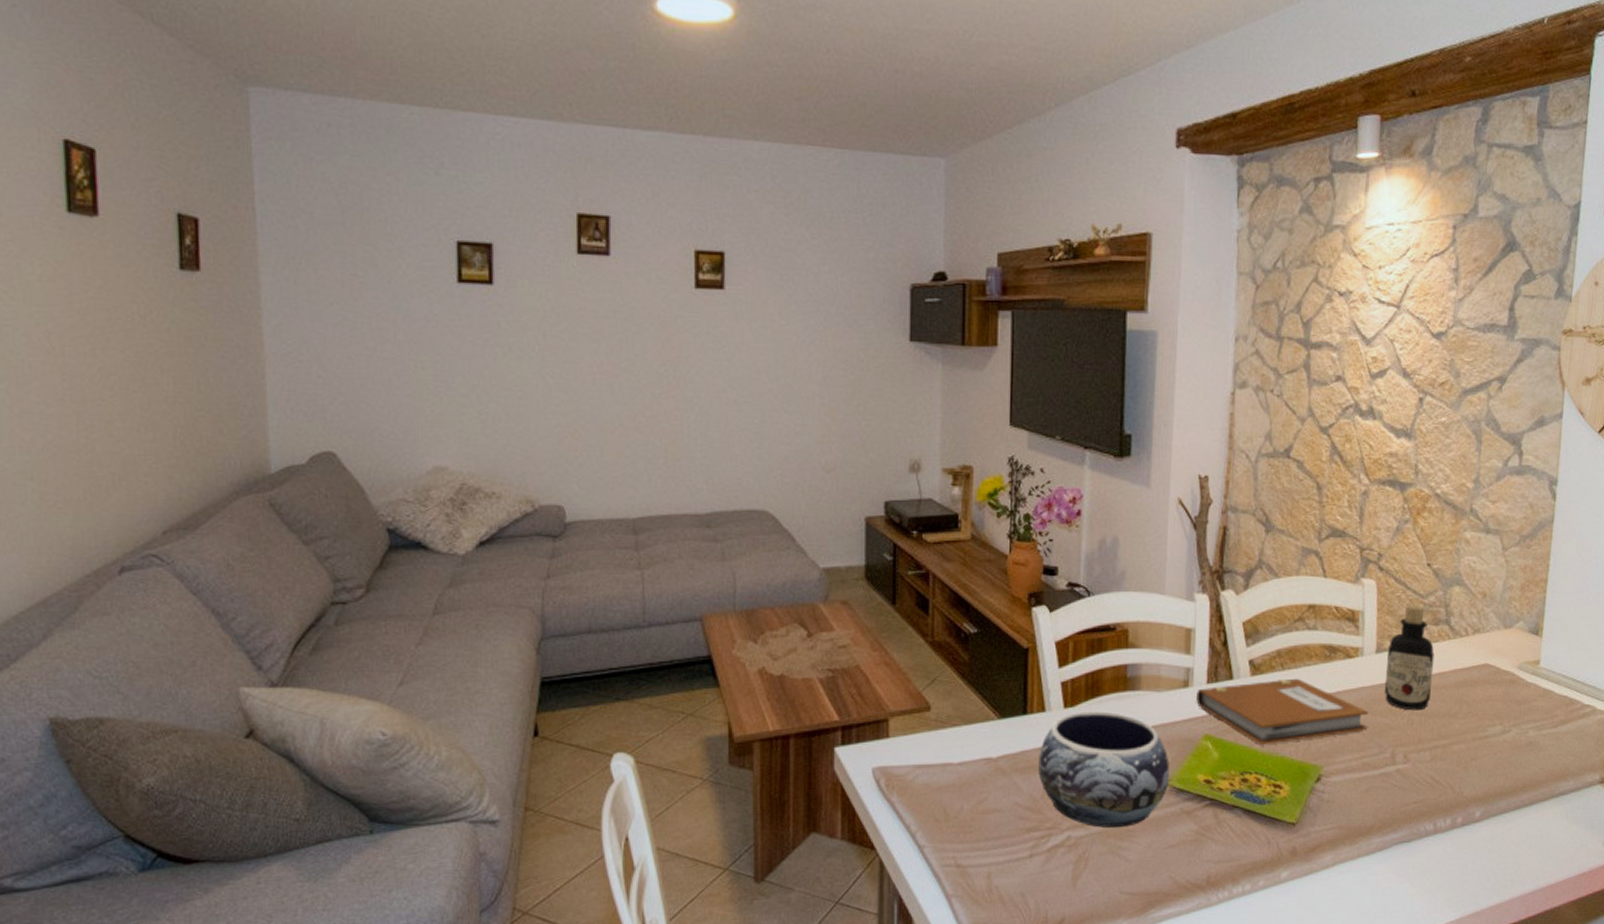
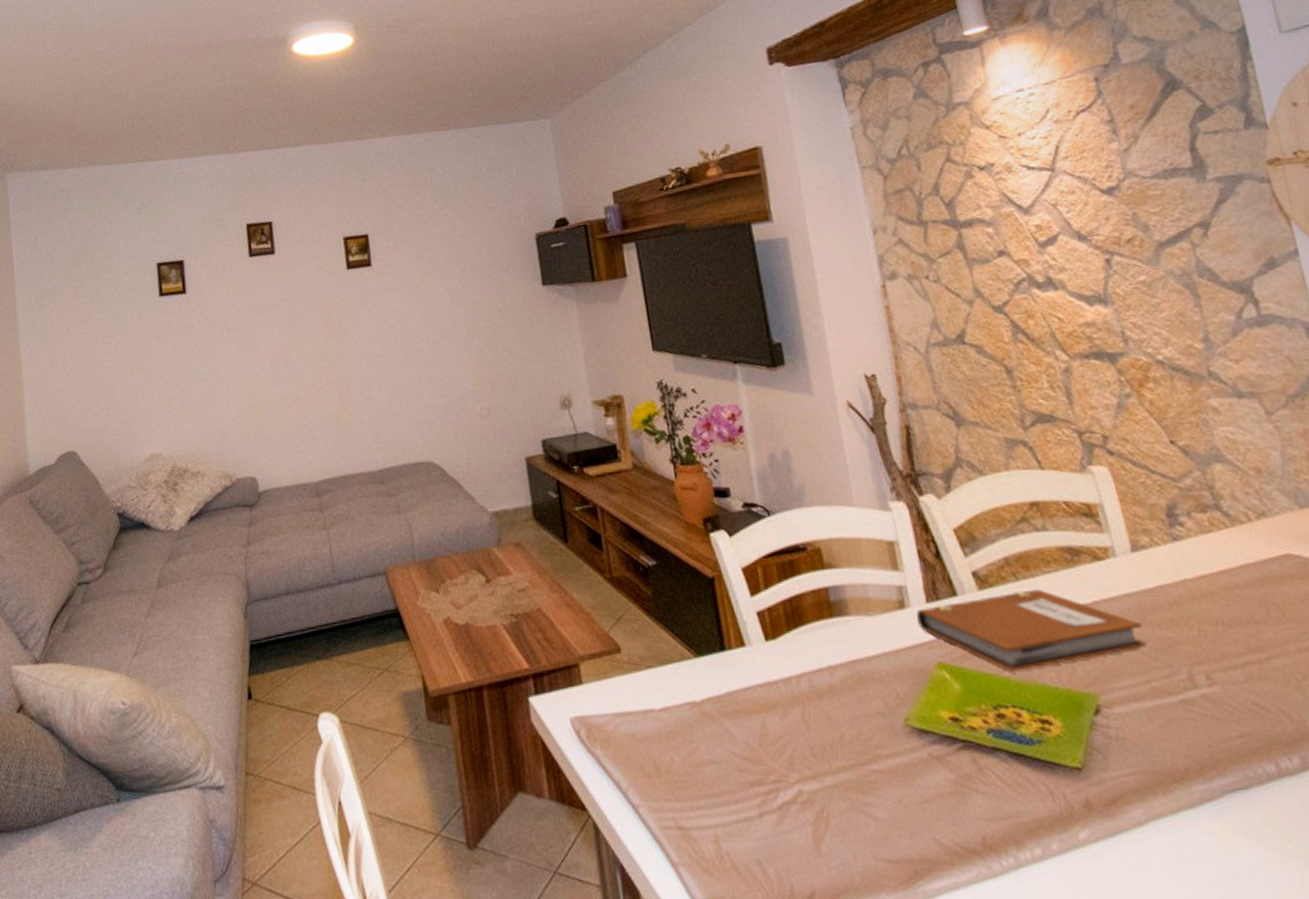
decorative bowl: present [1038,711,1170,828] -> none [747,642,907,779]
bottle: present [1384,605,1435,711] -> none [1146,490,1222,619]

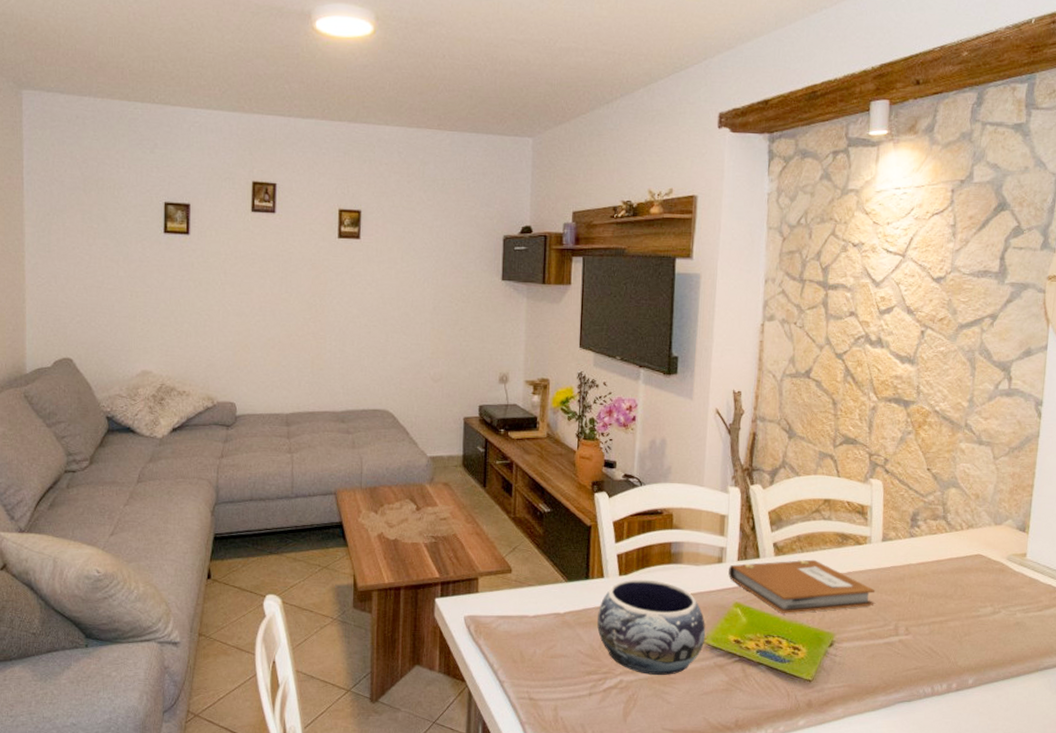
decorative bowl: none [747,642,907,779] -> present [597,579,706,675]

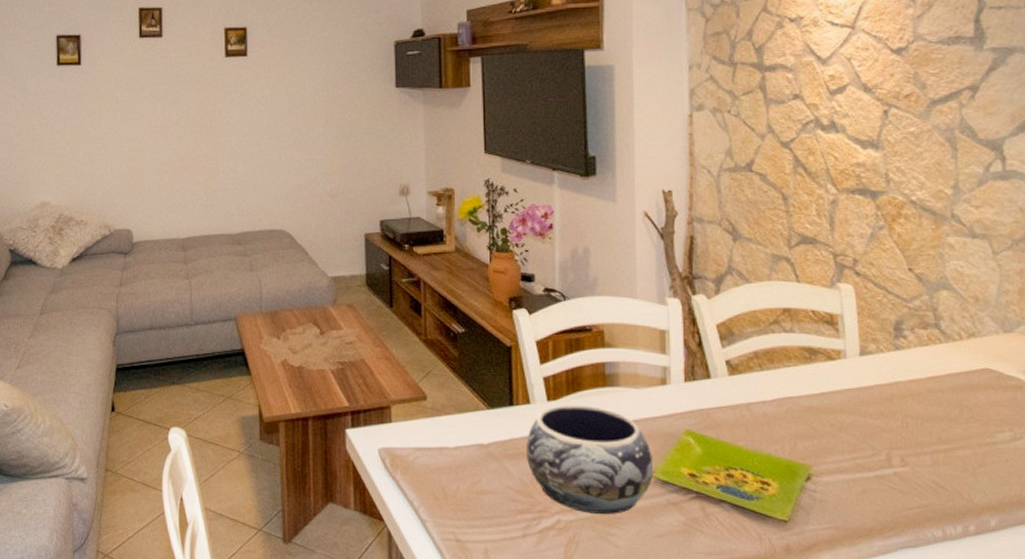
notebook: present [728,559,876,613] -> none [675,378,858,442]

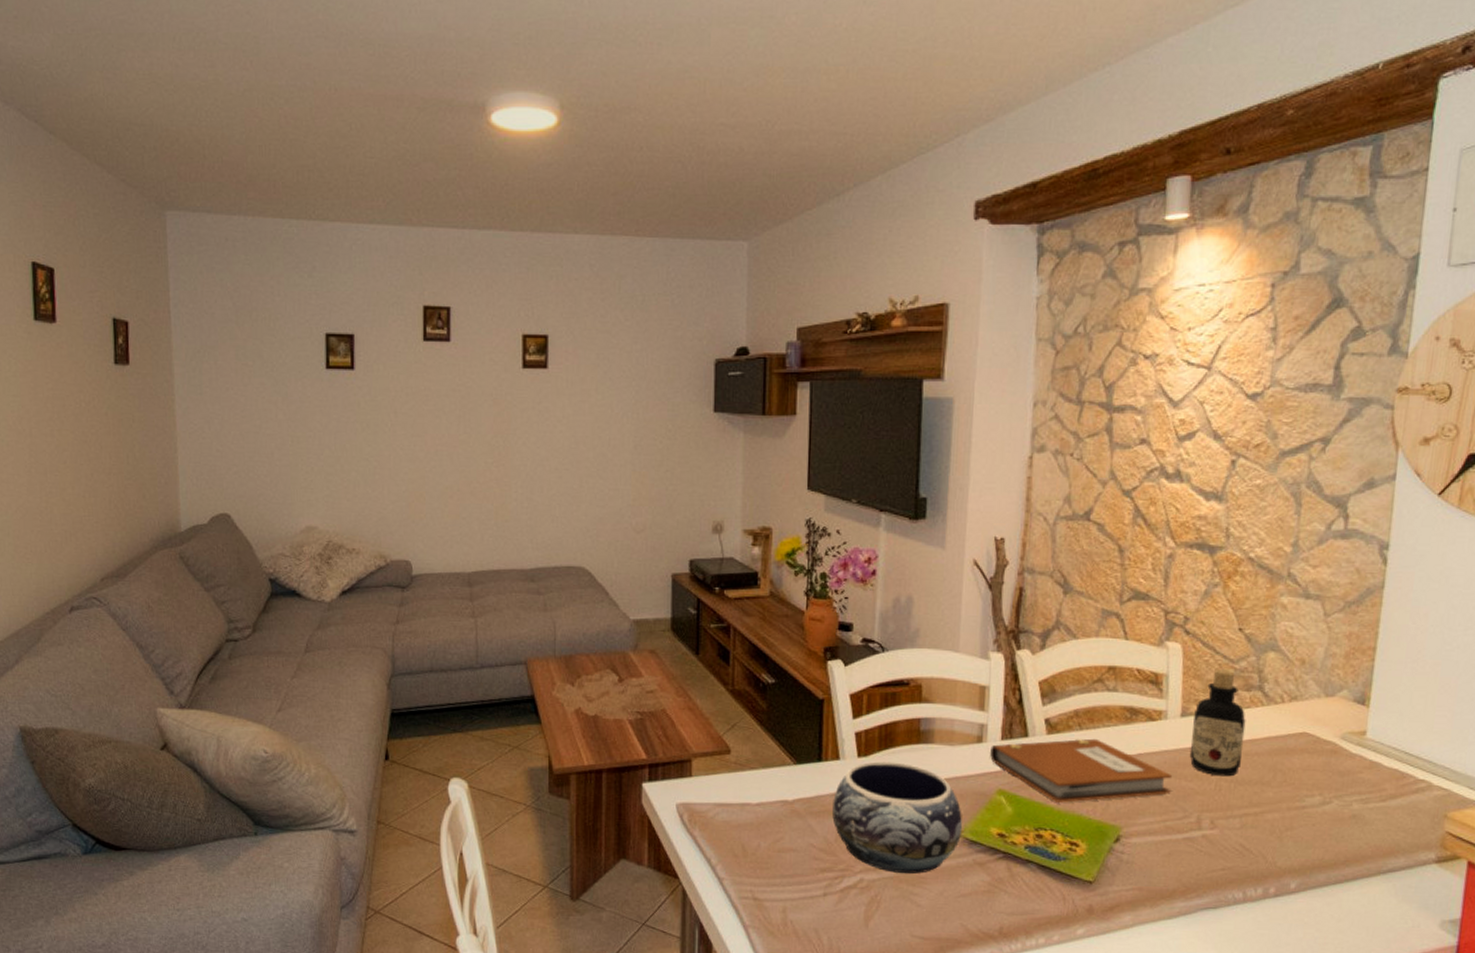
notebook: none [675,378,858,442] -> present [990,738,1173,802]
bottle: none [872,309,926,414] -> present [1189,669,1246,777]

